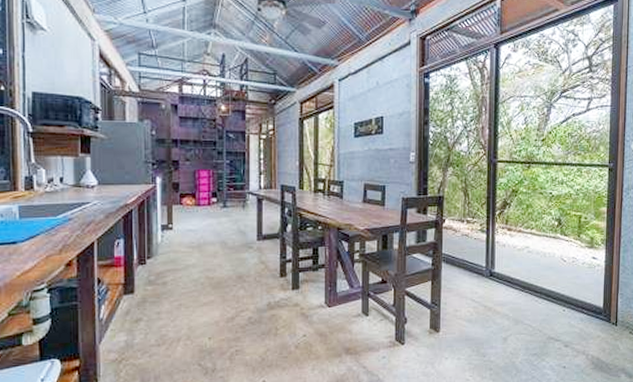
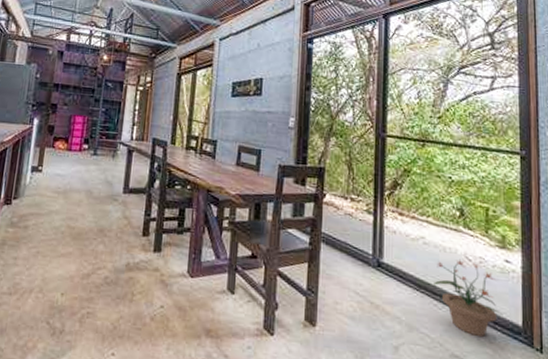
potted plant: none [536,261,589,321] -> present [434,259,503,338]

